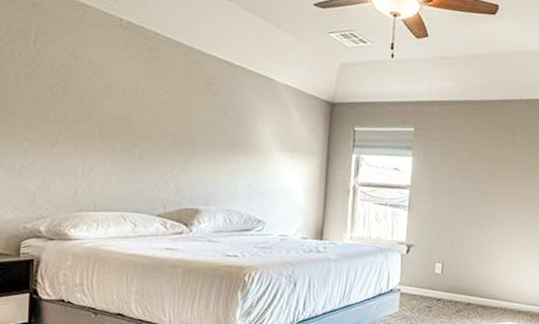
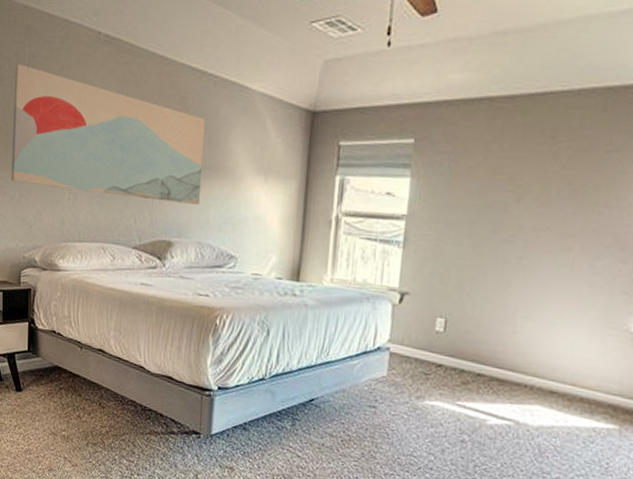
wall art: none [9,38,233,178] -> present [10,63,206,206]

